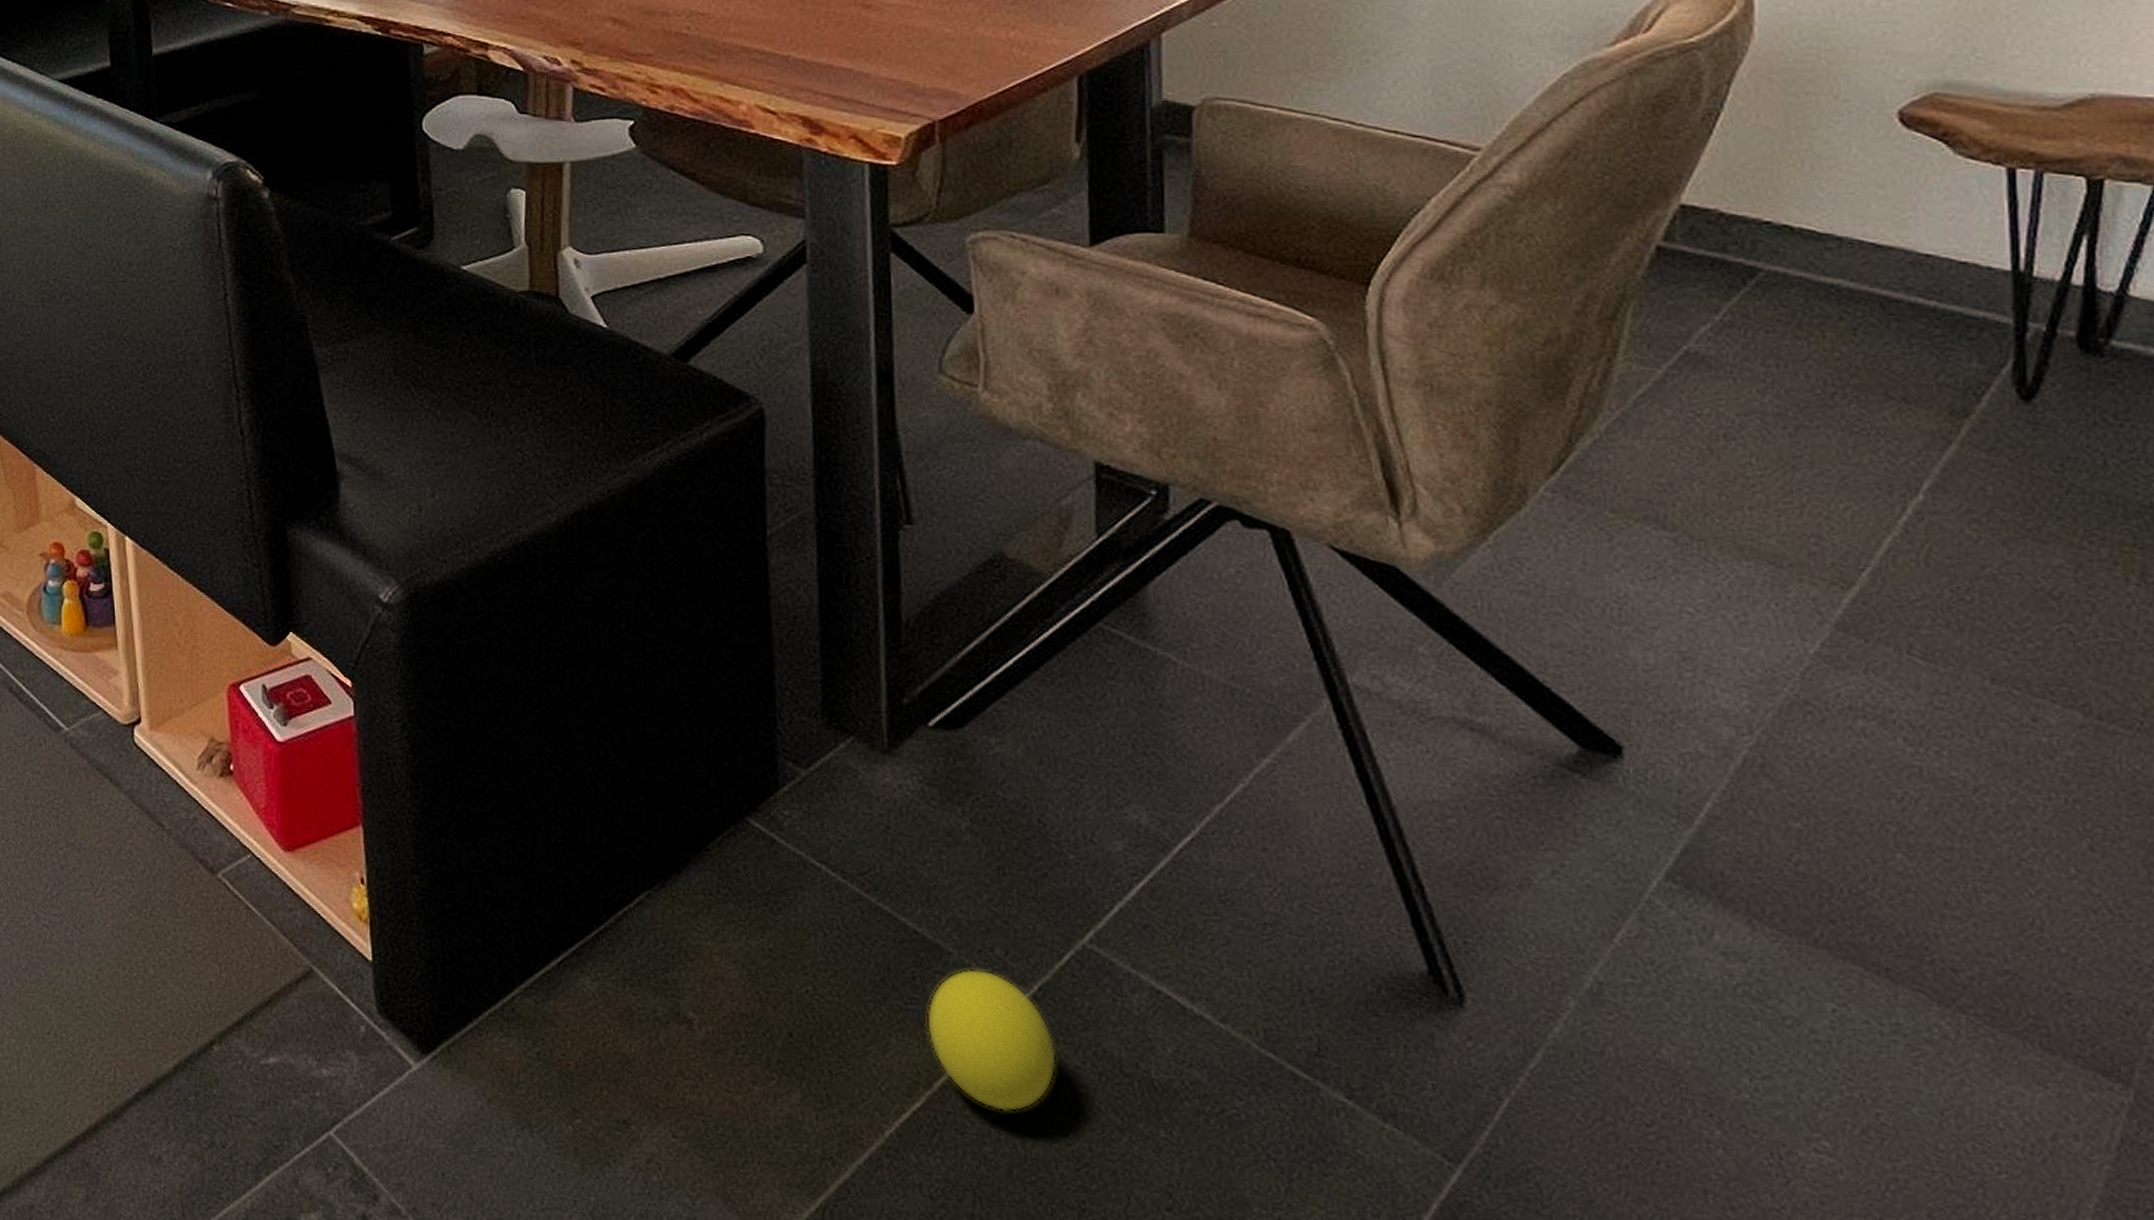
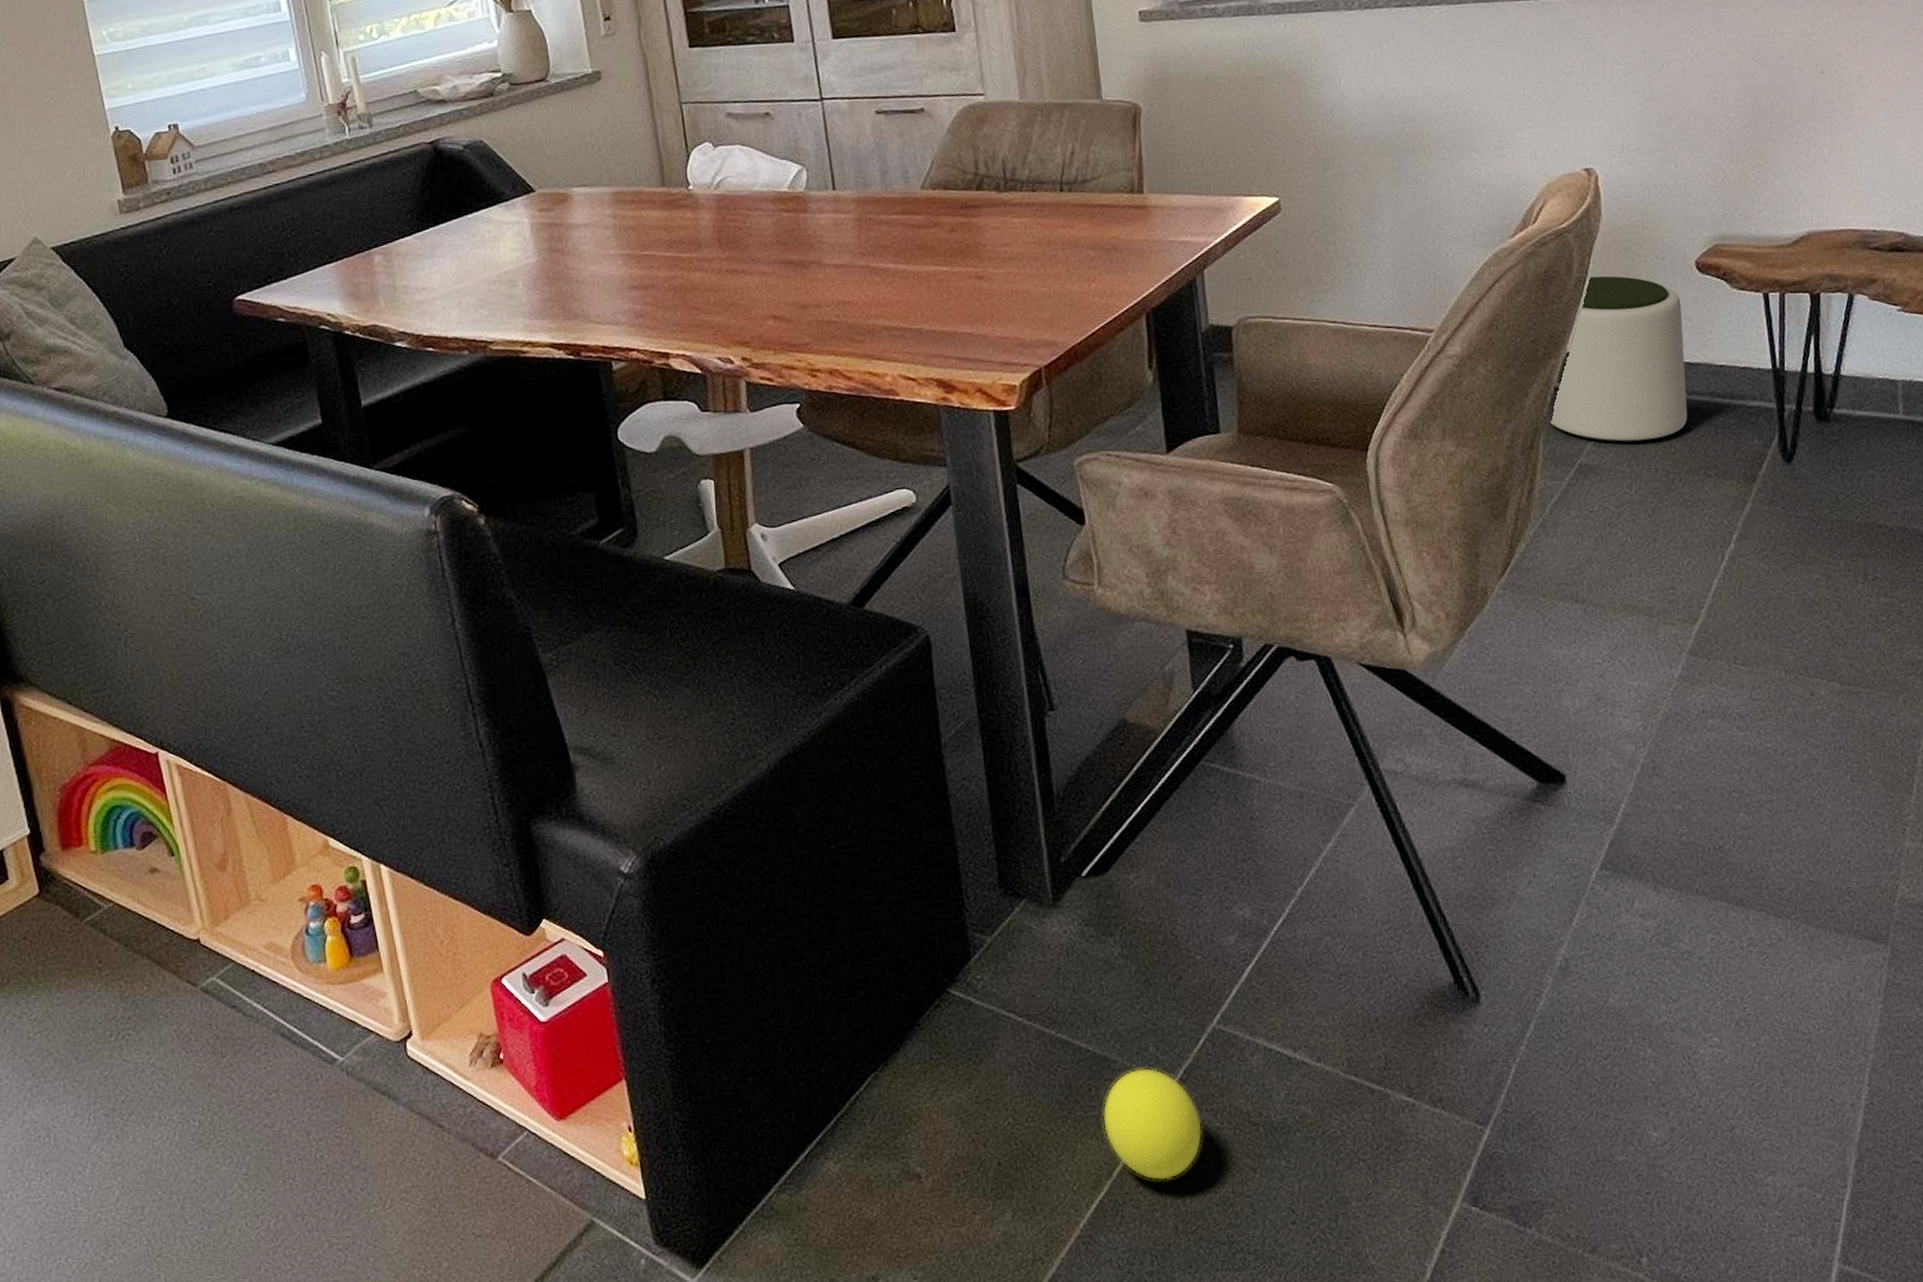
plant pot: none [1642,111,1870,338] -> present [1548,276,1688,443]

